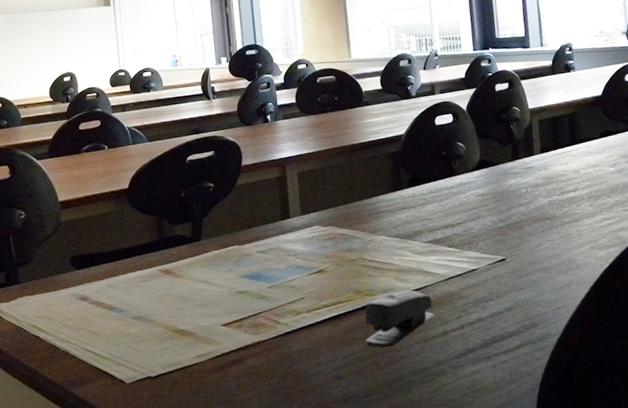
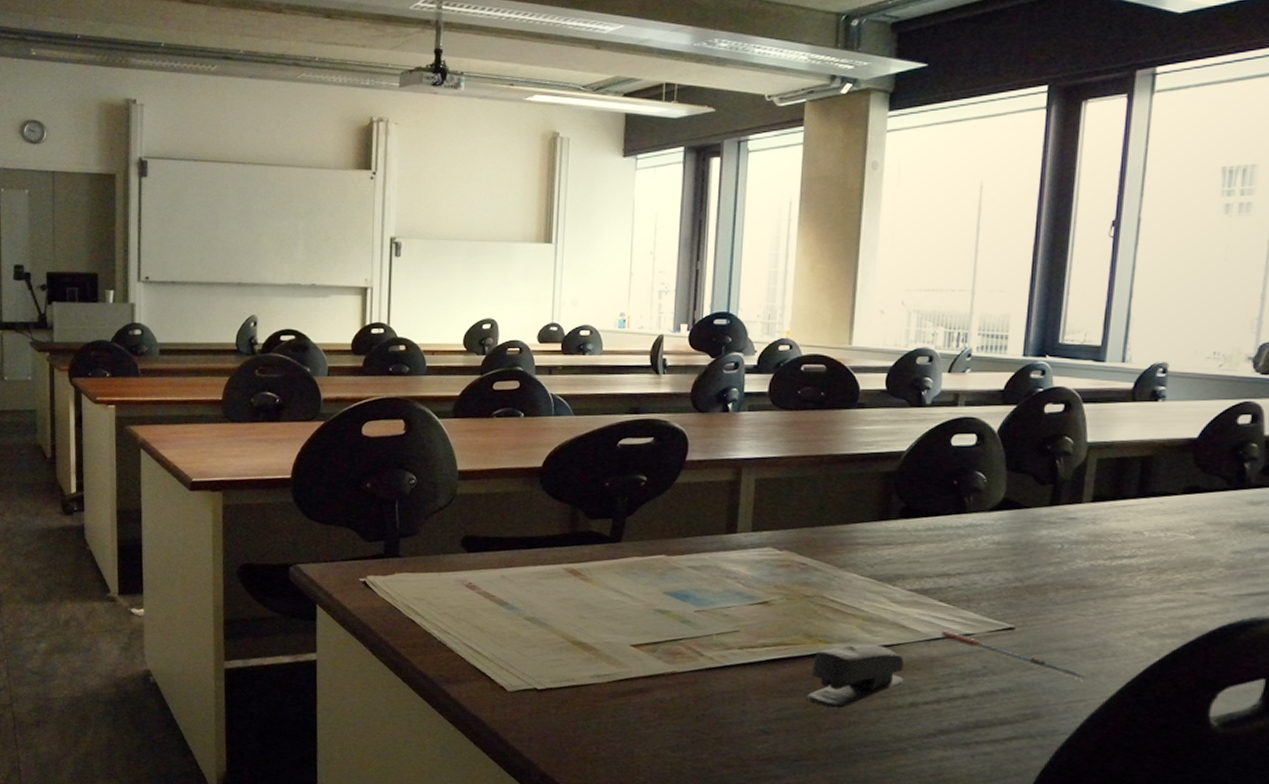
pen: none [454,269,562,290] -> present [940,630,1086,679]

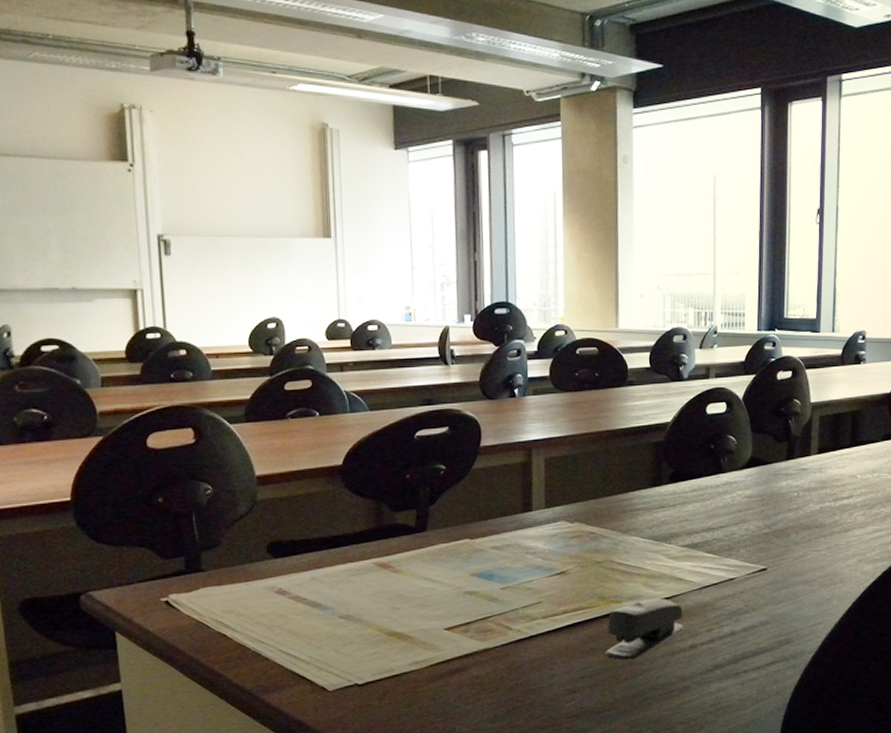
pen: present [940,630,1086,679] -> none [710,577,822,605]

